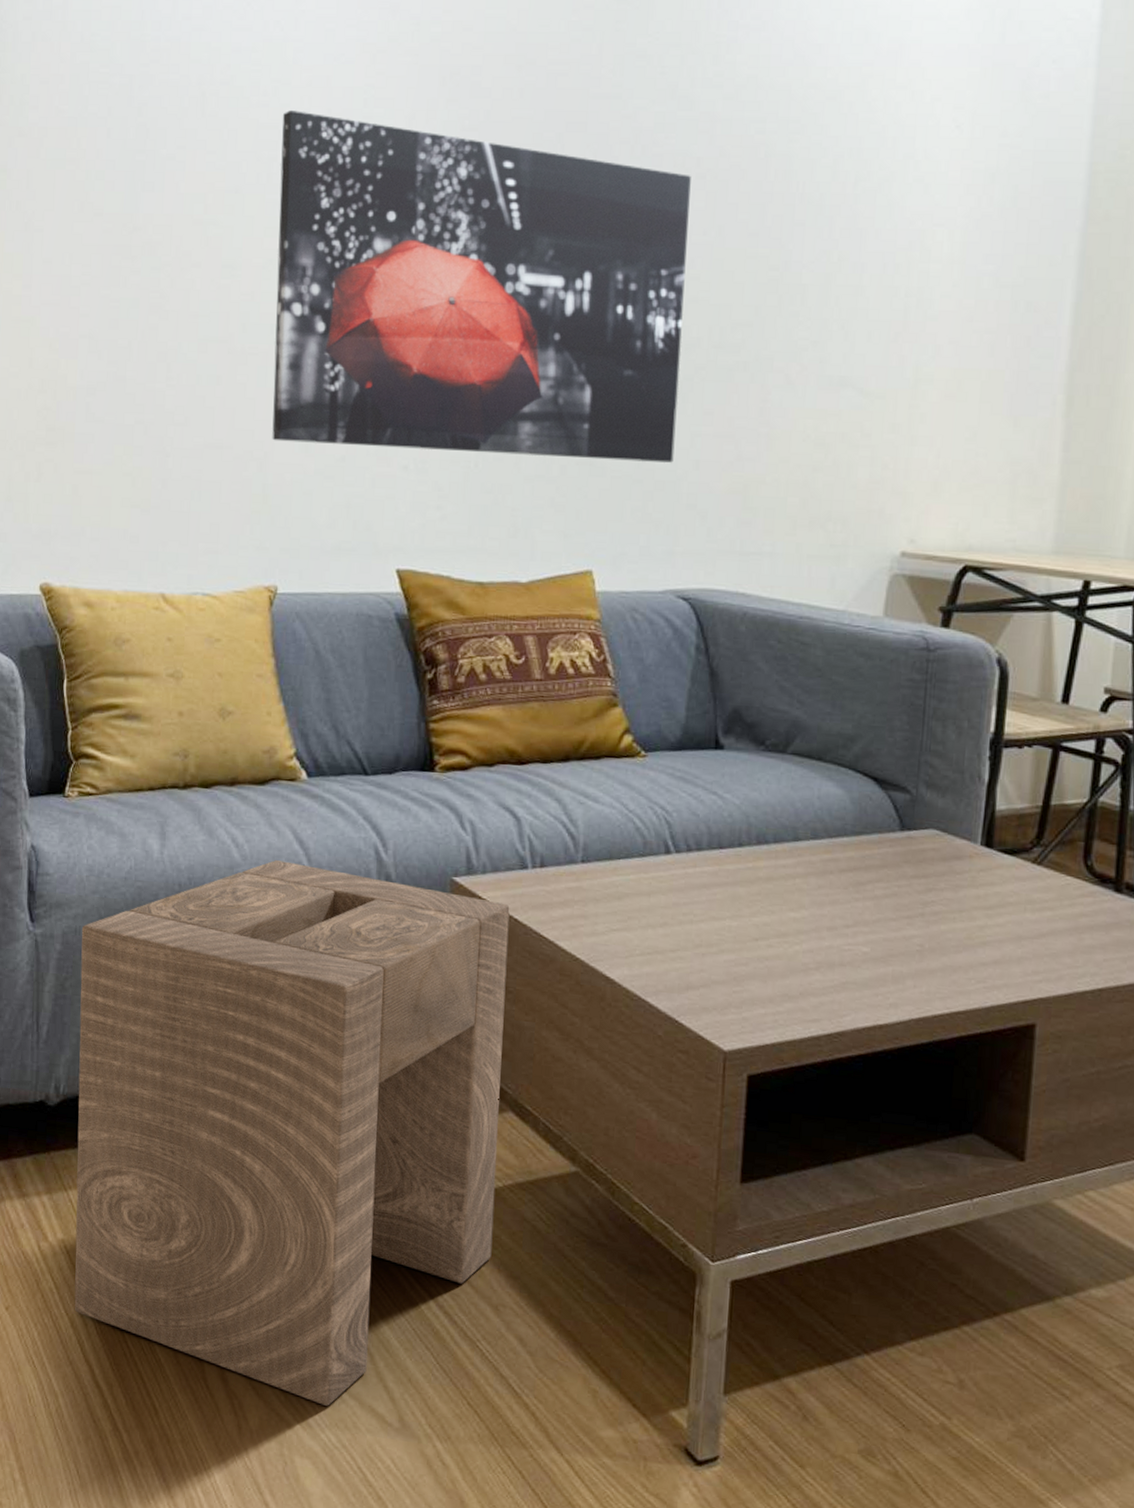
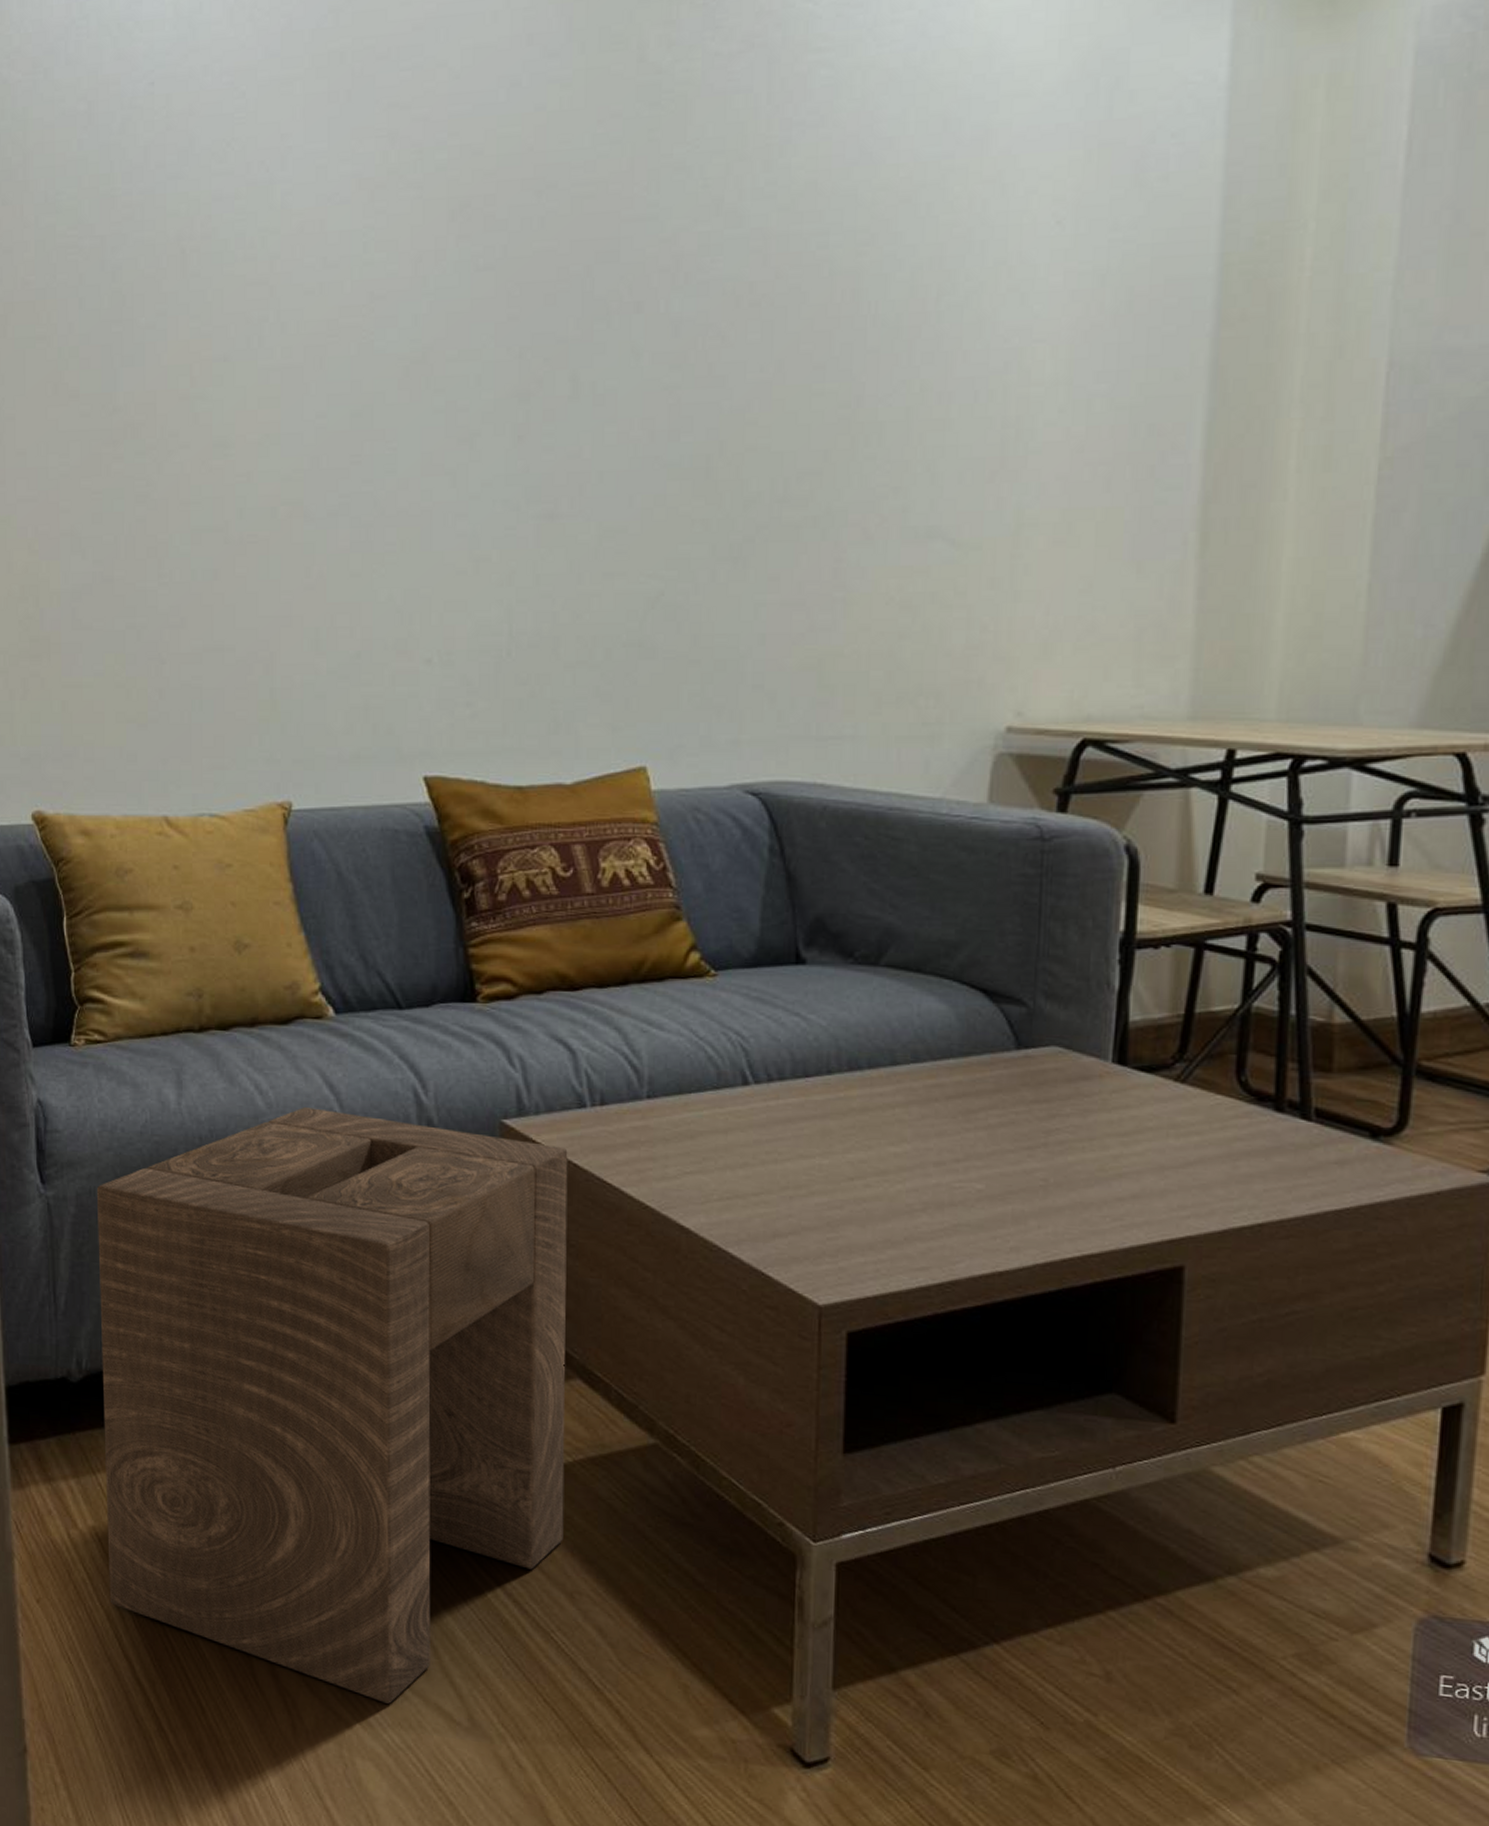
wall art: present [272,110,691,463] -> none [272,262,743,640]

